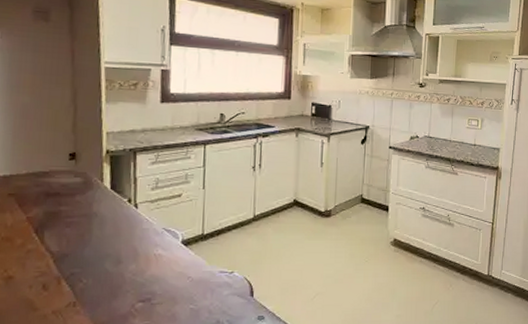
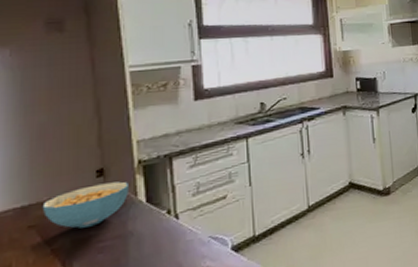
cereal bowl: none [21,166,96,203] -> present [42,181,128,228]

